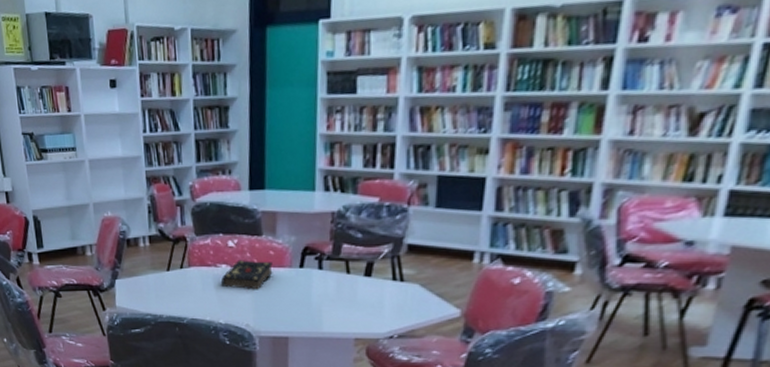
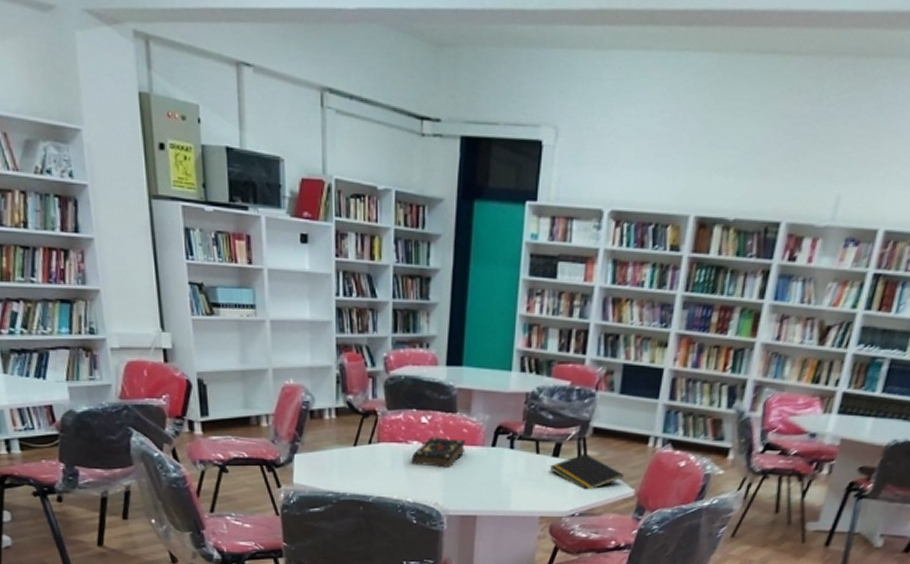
notepad: none [361,272,446,311] -> present [549,453,624,490]

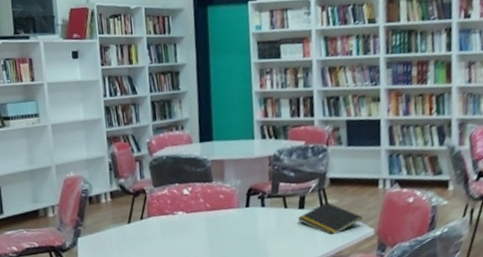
book: present [412,437,465,468] -> none [179,205,224,233]

